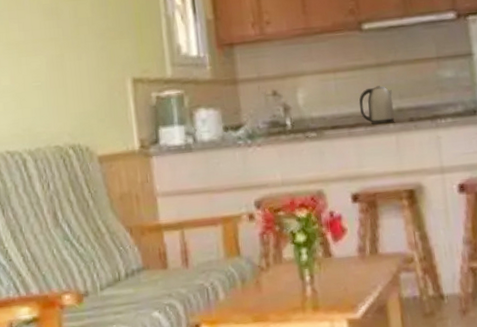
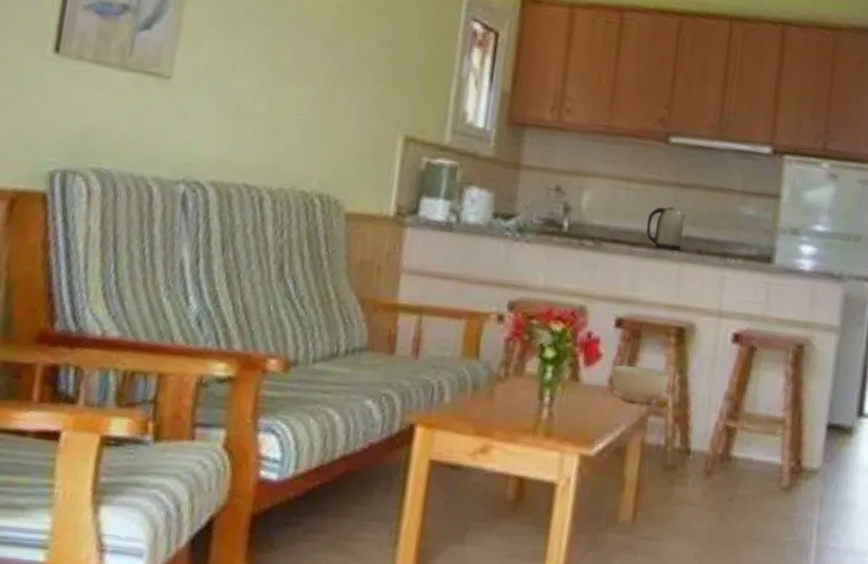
bowl: none [357,230,411,265] -> present [611,365,670,404]

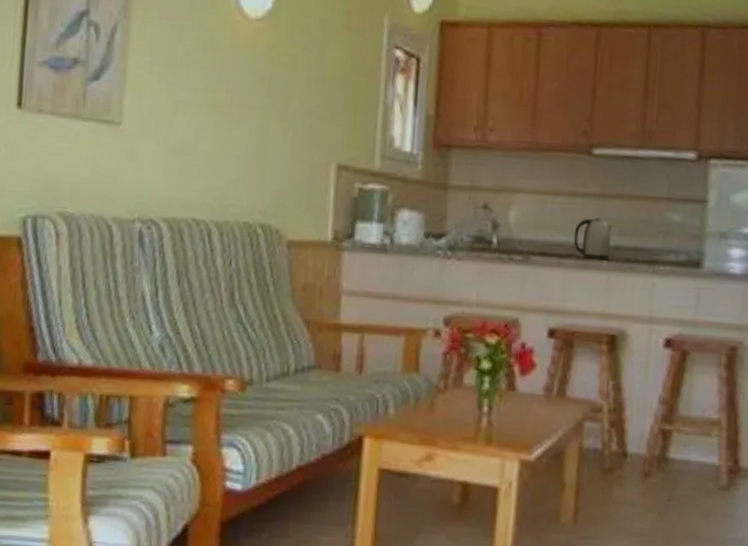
bowl: present [611,365,670,404] -> none [546,373,604,410]

